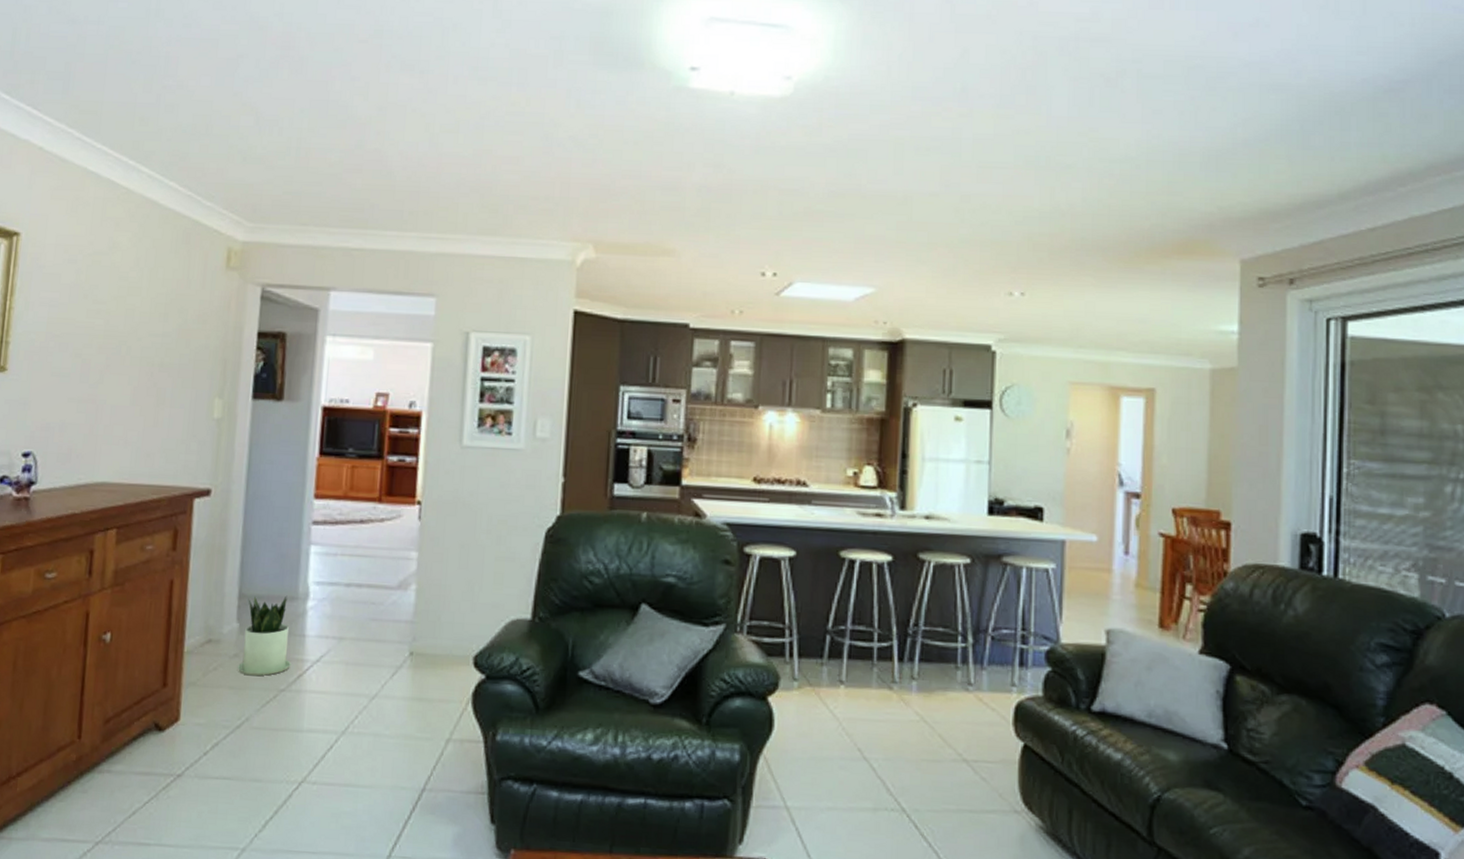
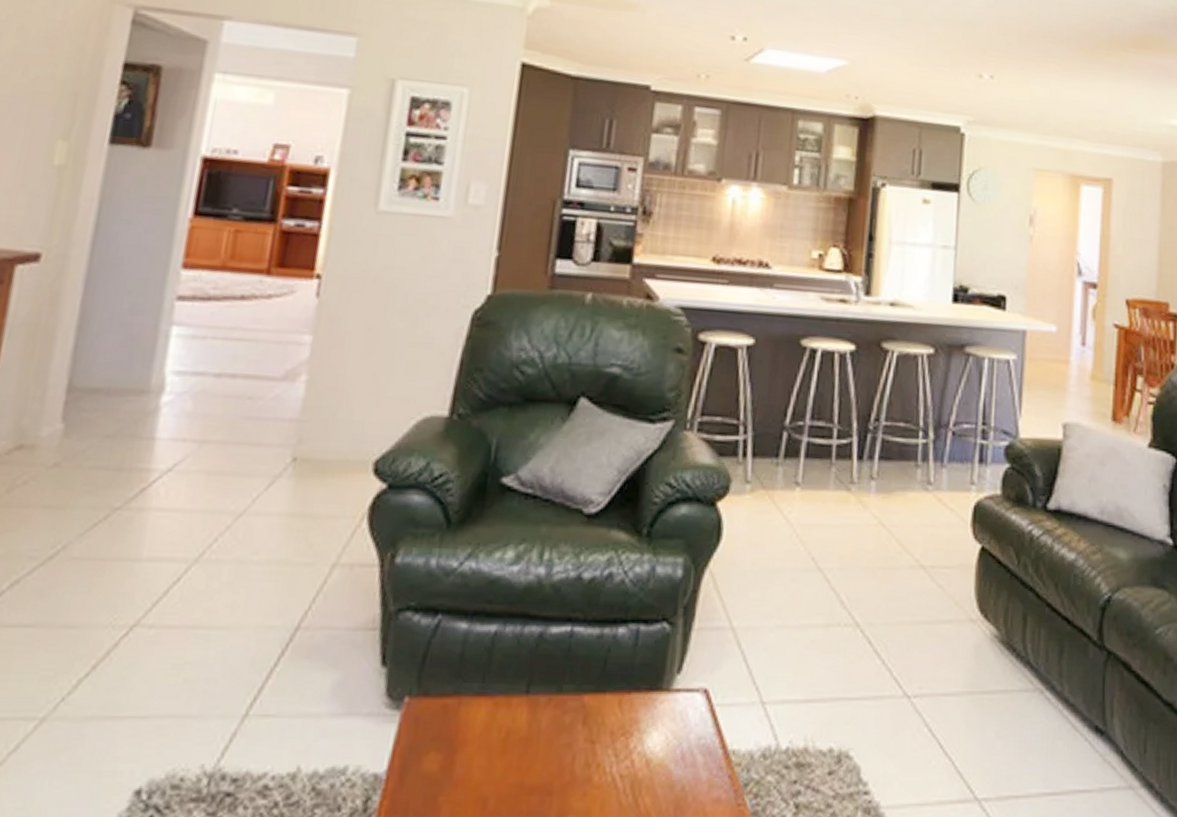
planter: present [237,595,292,676] -> none [56,388,135,491]

